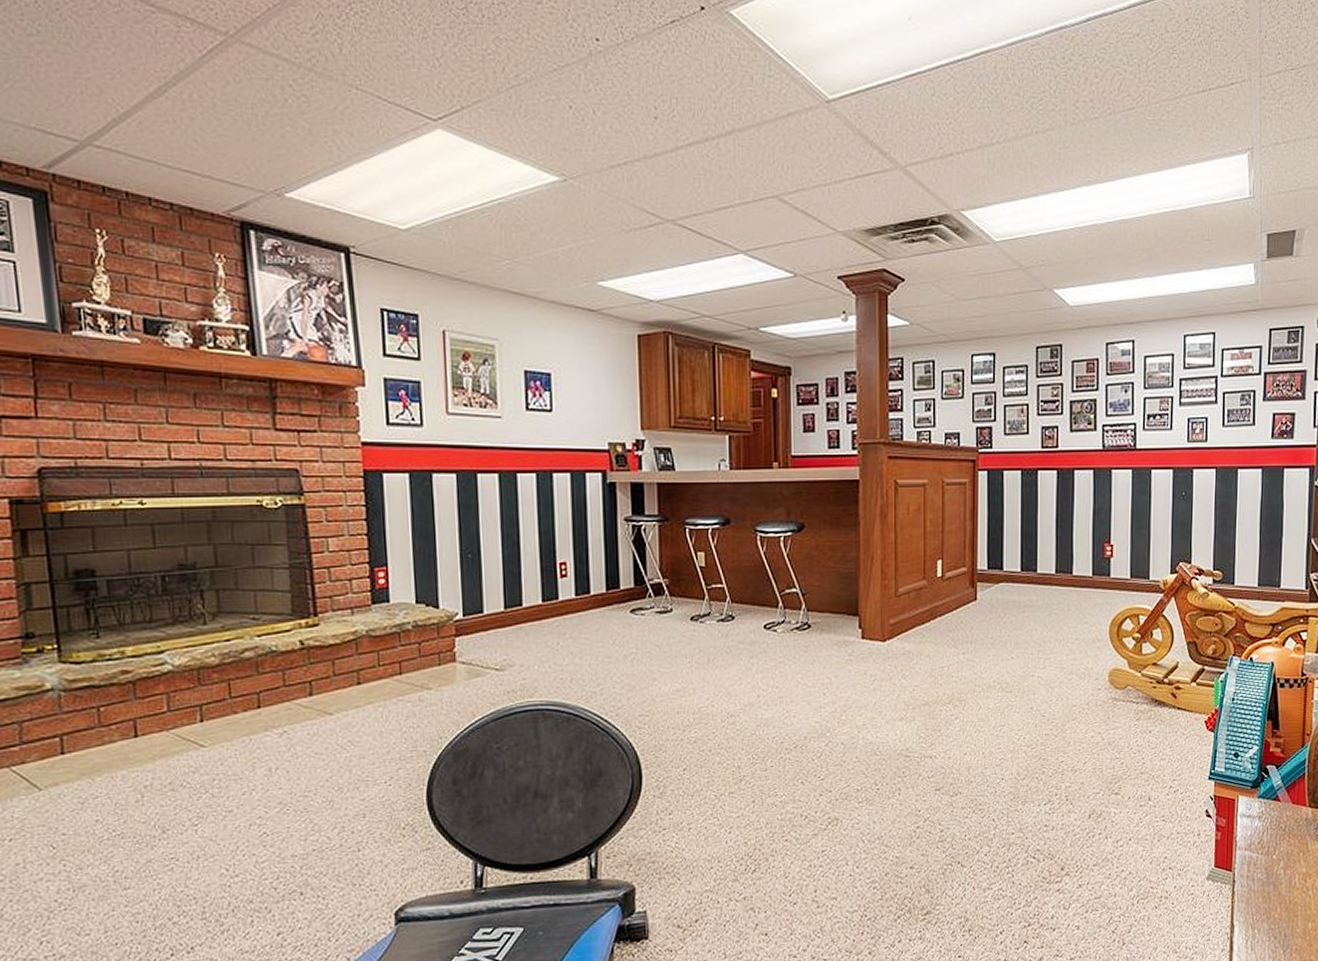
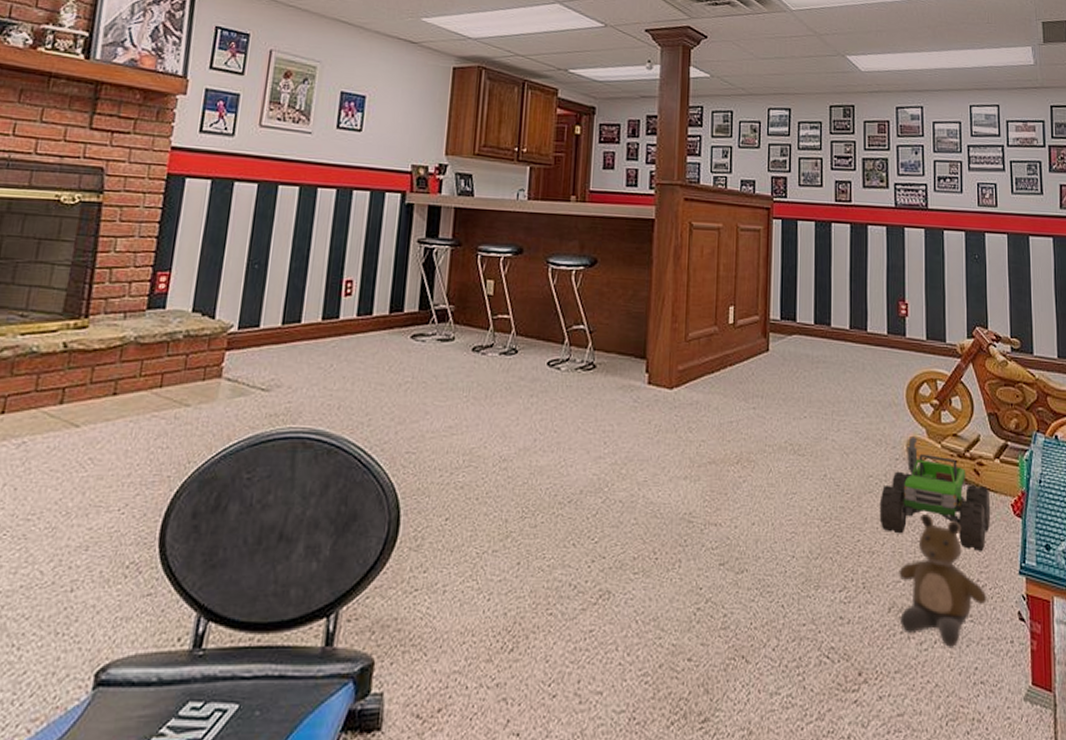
toy truck: none [1082,668,1186,763] -> present [879,437,991,551]
bear: none [1099,735,1178,842] -> present [899,514,987,647]

